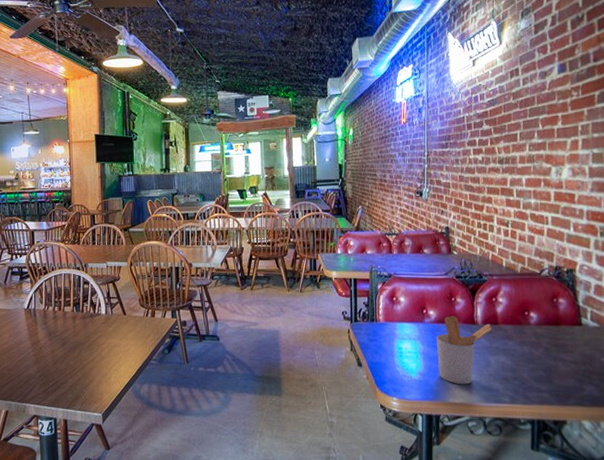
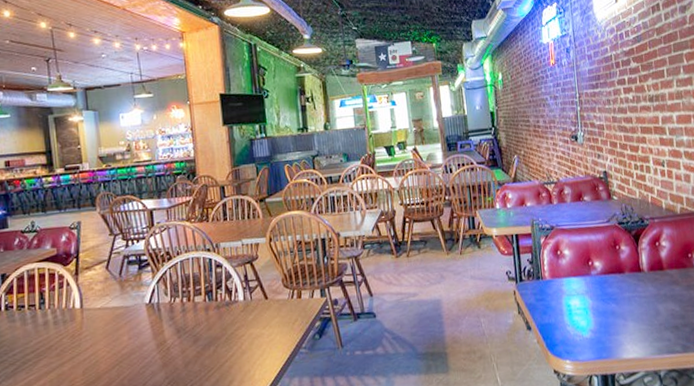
utensil holder: present [436,315,492,385] -> none [604,264,658,339]

